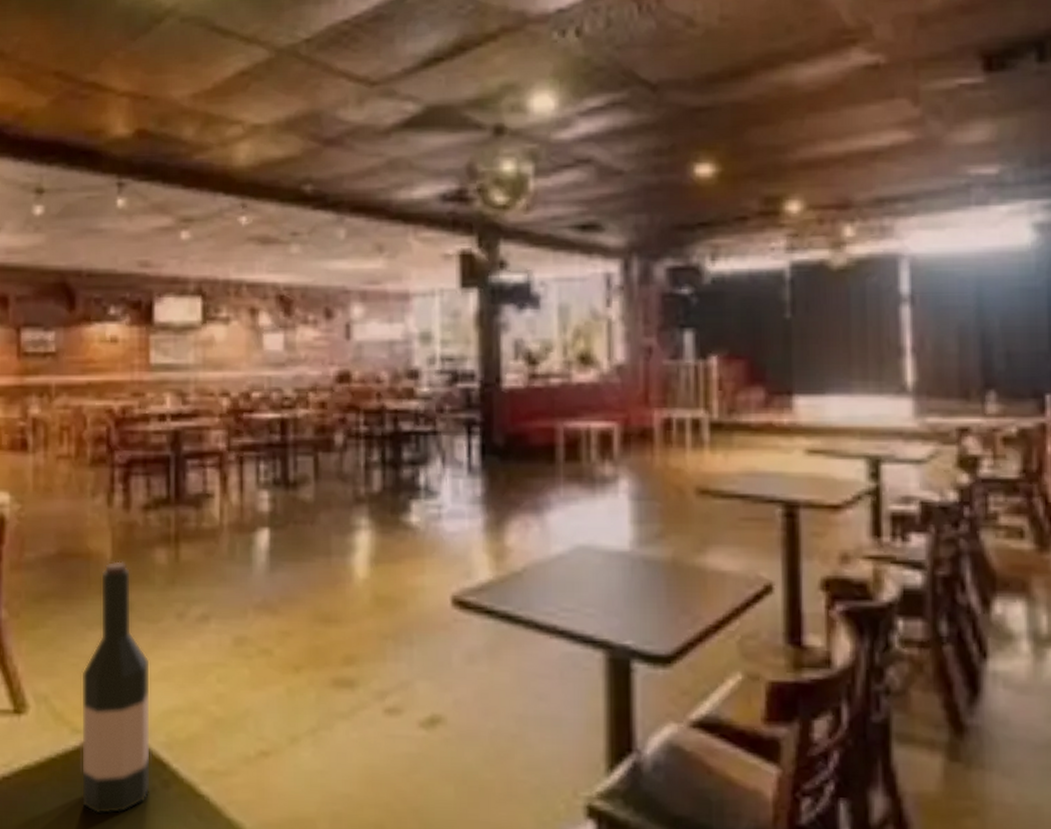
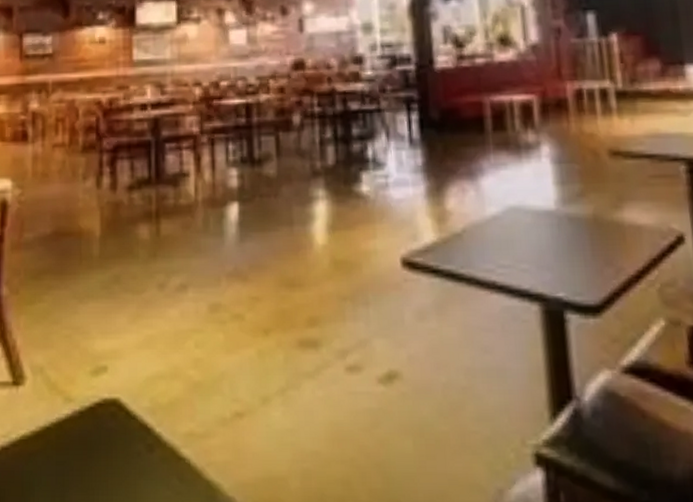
wine bottle: present [81,561,150,815] -> none [73,238,136,481]

